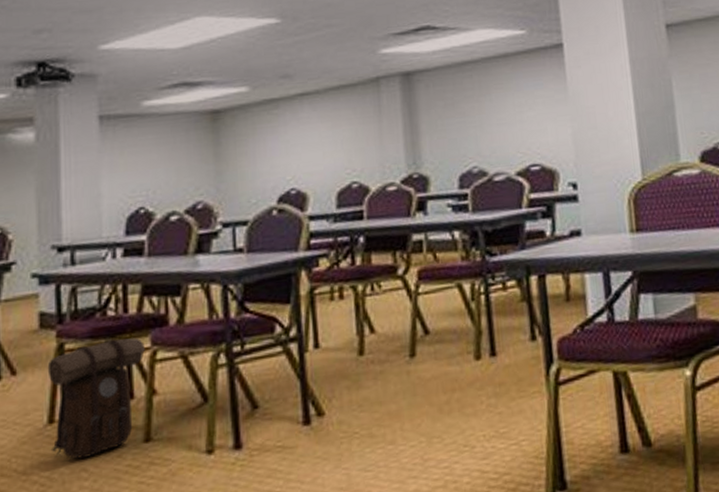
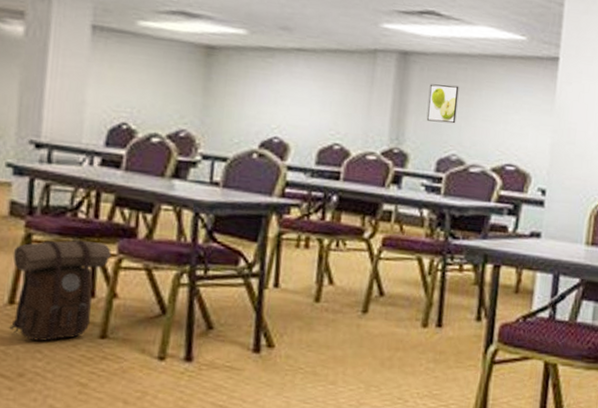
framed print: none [437,95,471,138] -> present [426,84,459,124]

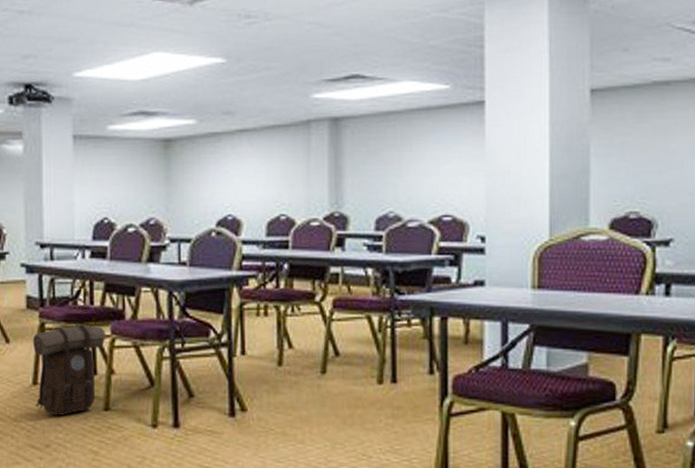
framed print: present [426,84,459,124] -> none [361,144,390,182]

